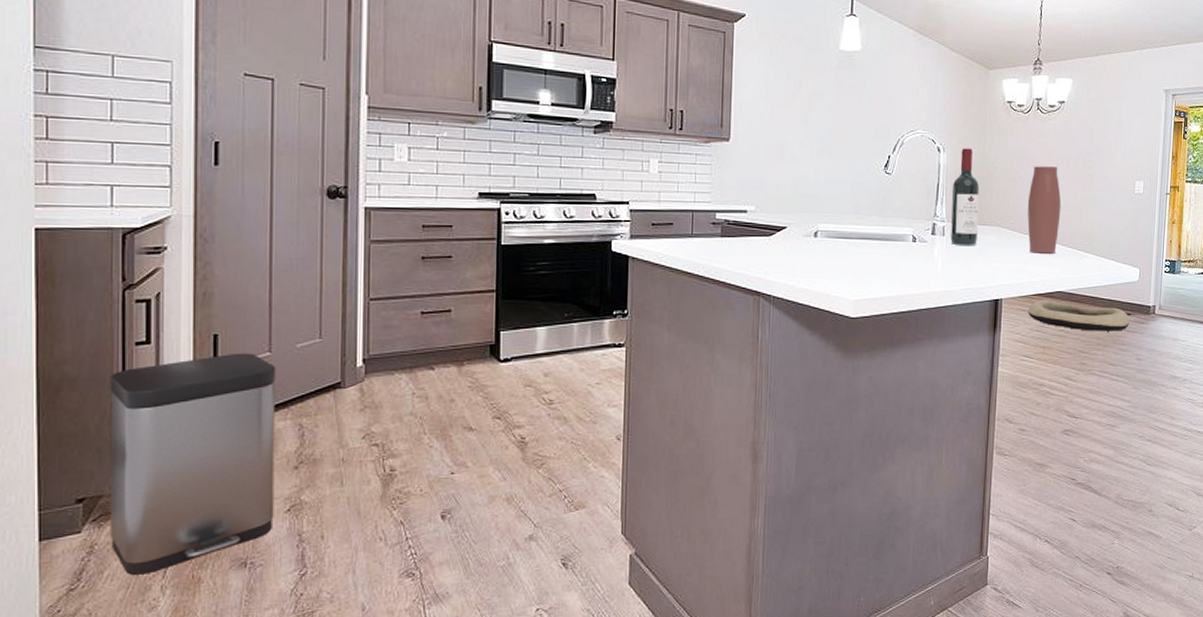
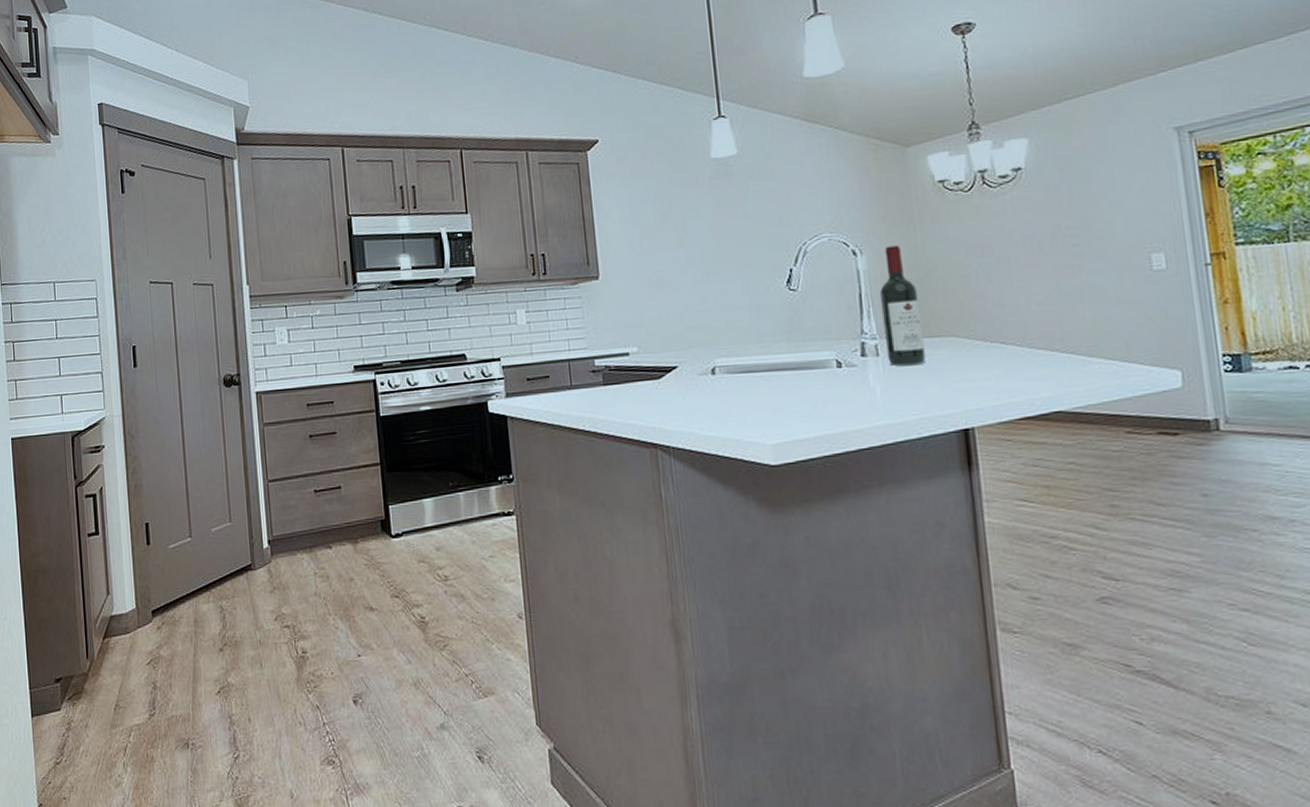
pedal bin: present [110,353,276,575] -> none [72,539,207,751]
vase: present [1027,166,1062,254] -> none [989,251,1044,366]
dog bed: present [1028,299,1130,331] -> none [1014,422,1180,461]

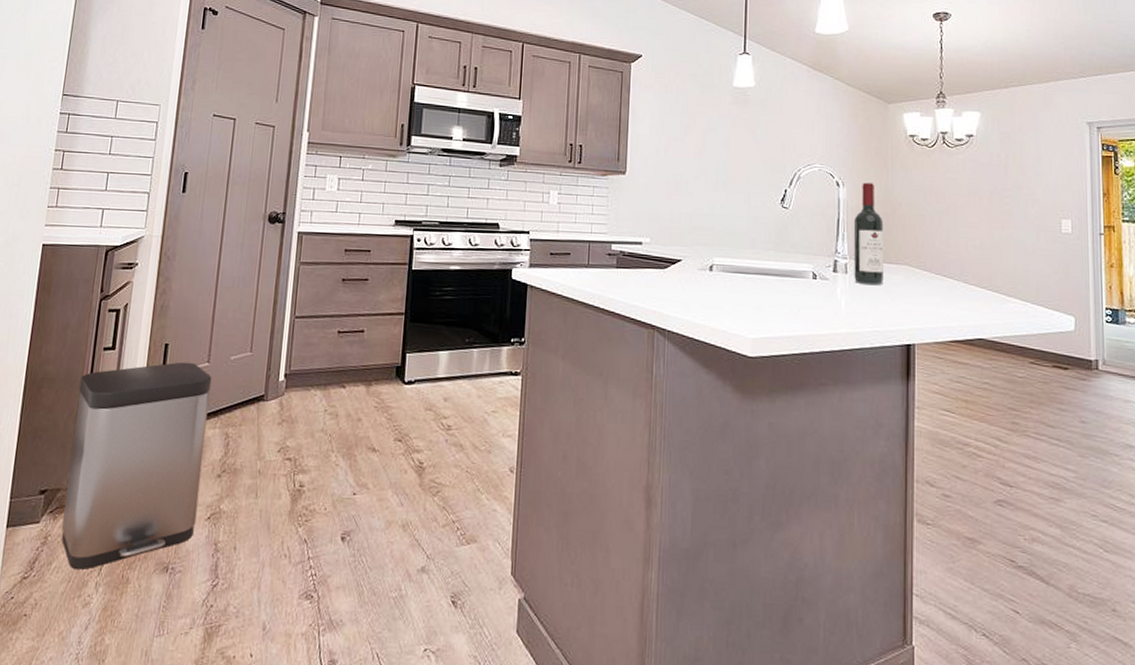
pedal bin: none [72,539,207,751] -> present [62,362,212,570]

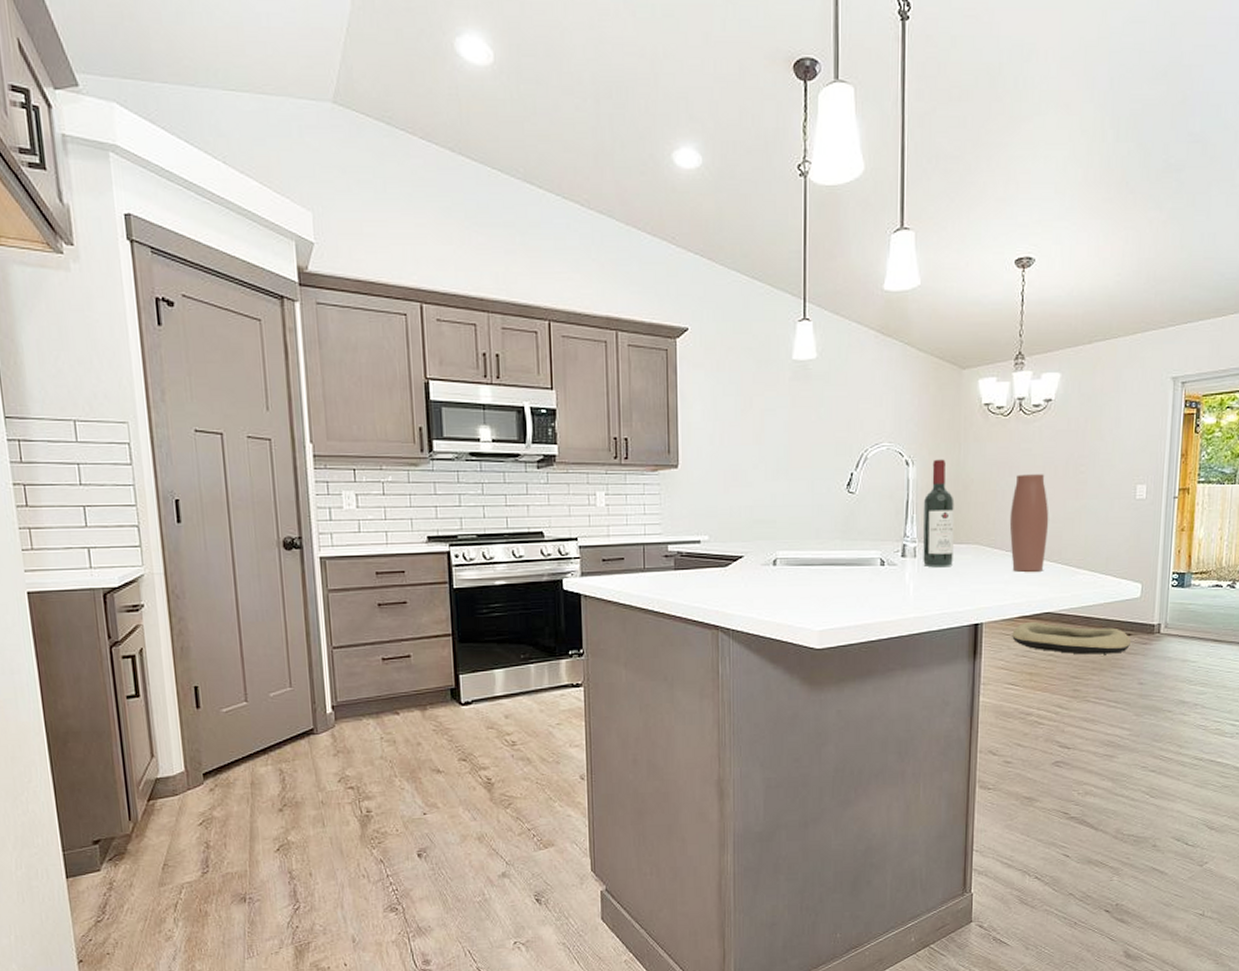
pedal bin: present [62,362,212,570] -> none [108,703,266,909]
vase: none [938,202,977,297] -> present [1009,474,1049,572]
dog bed: none [945,346,1068,388] -> present [1012,621,1131,655]

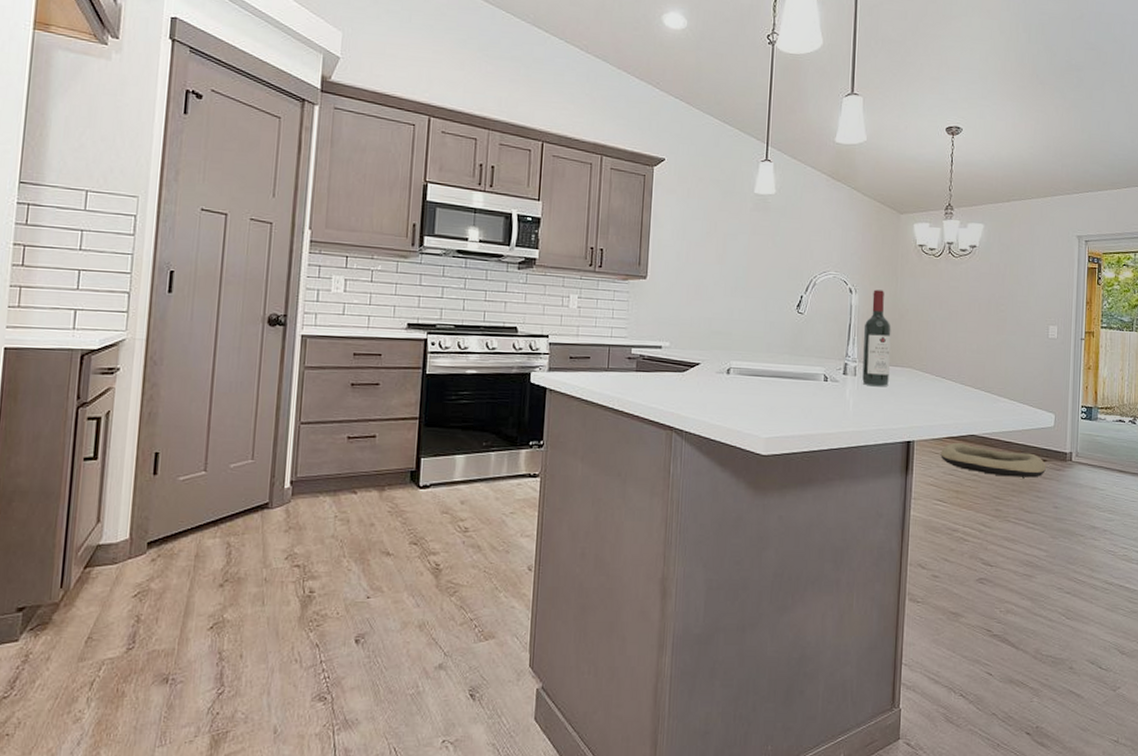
vase: present [1009,474,1049,572] -> none [939,308,974,397]

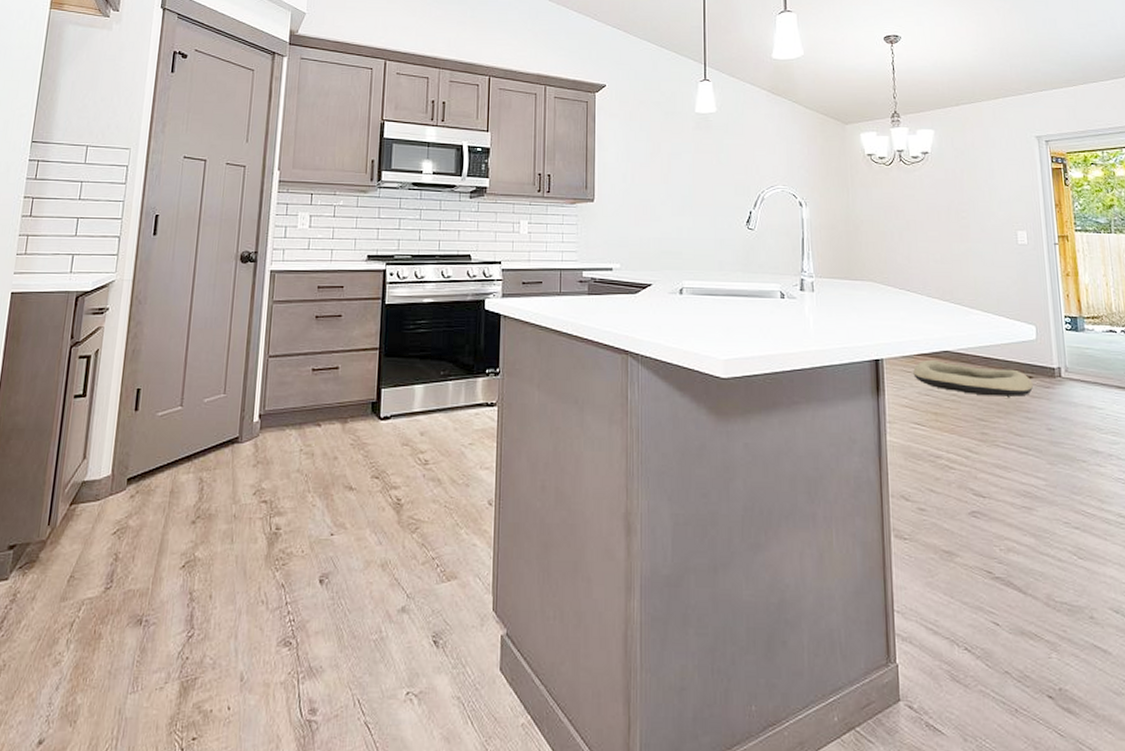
wine bottle: present [862,289,891,387] -> none [817,202,849,302]

